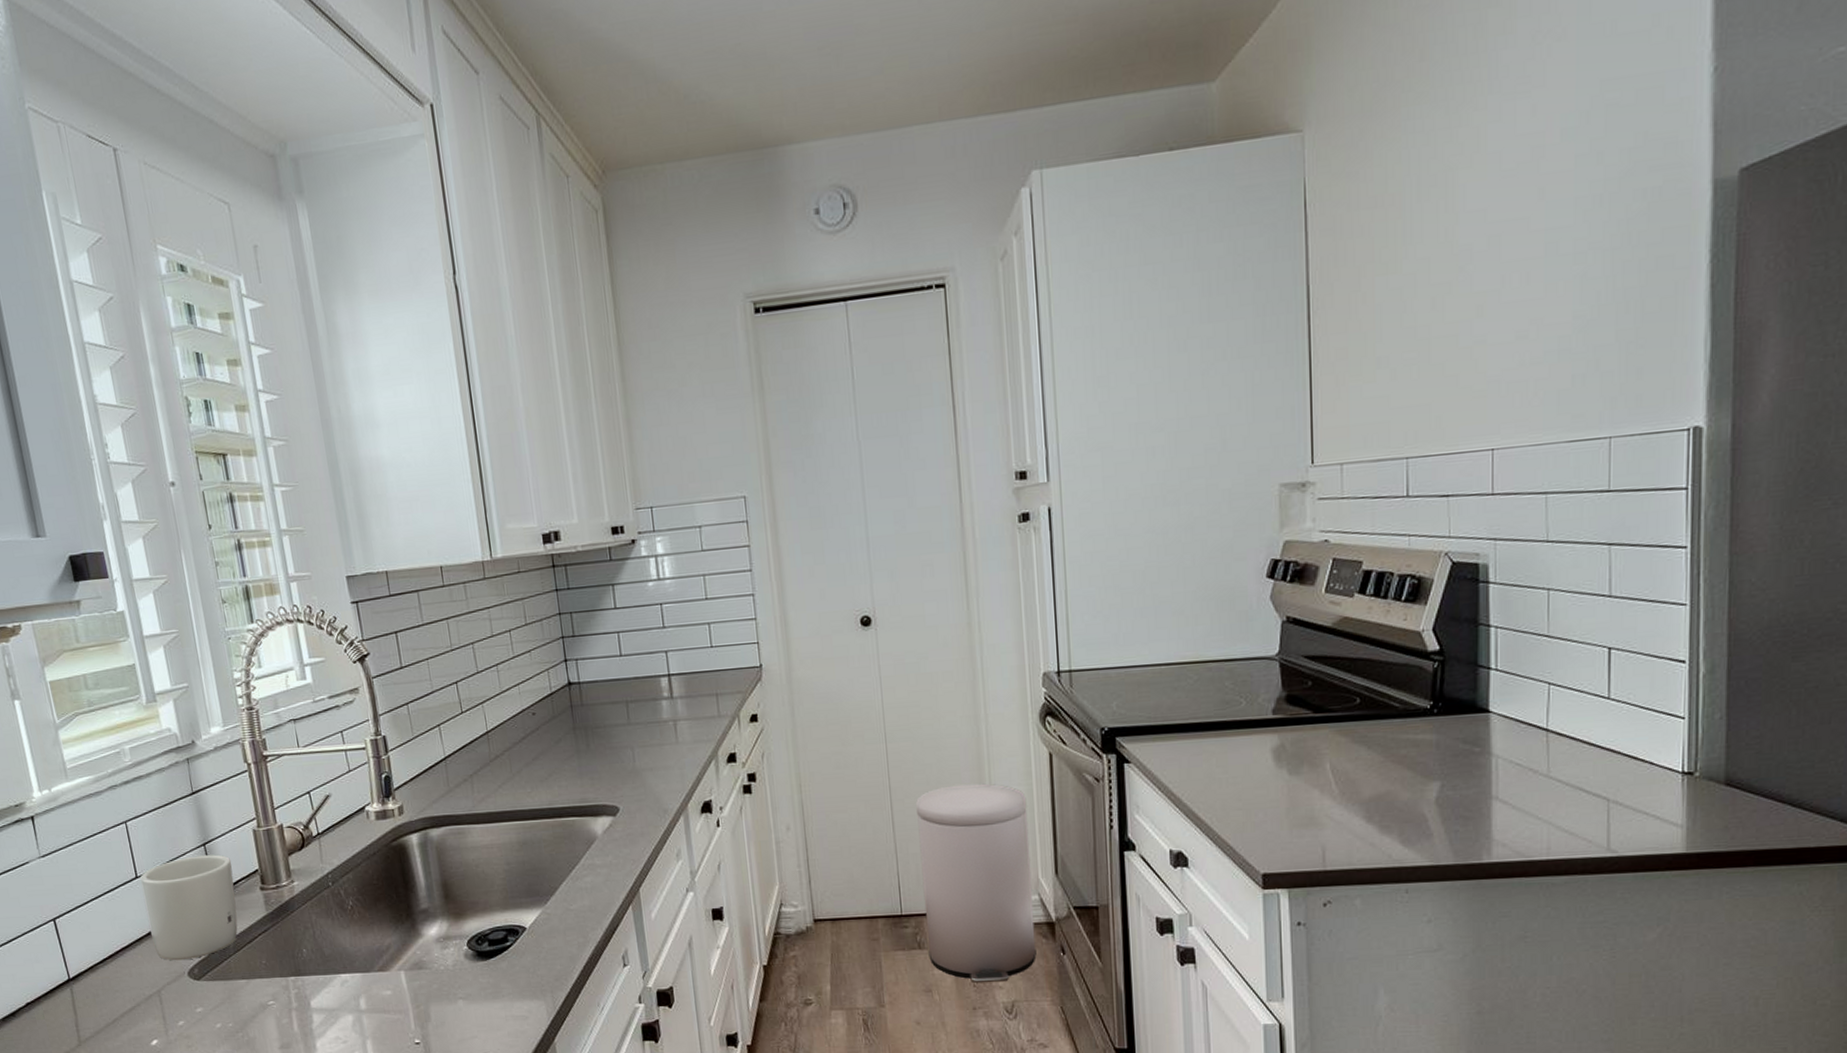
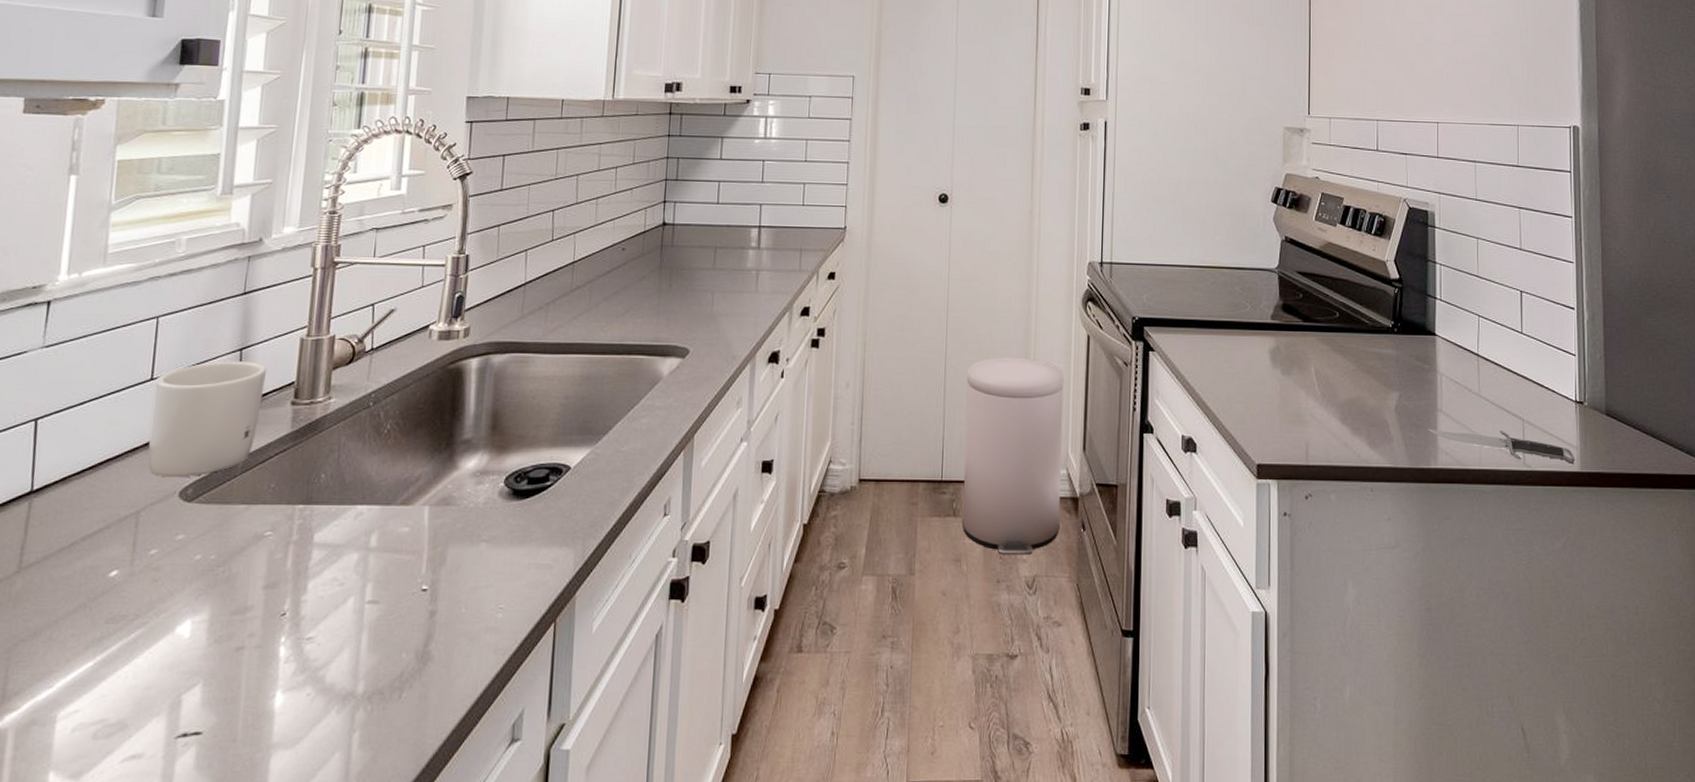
knife: none [1479,814,1680,845] -> present [1428,429,1576,463]

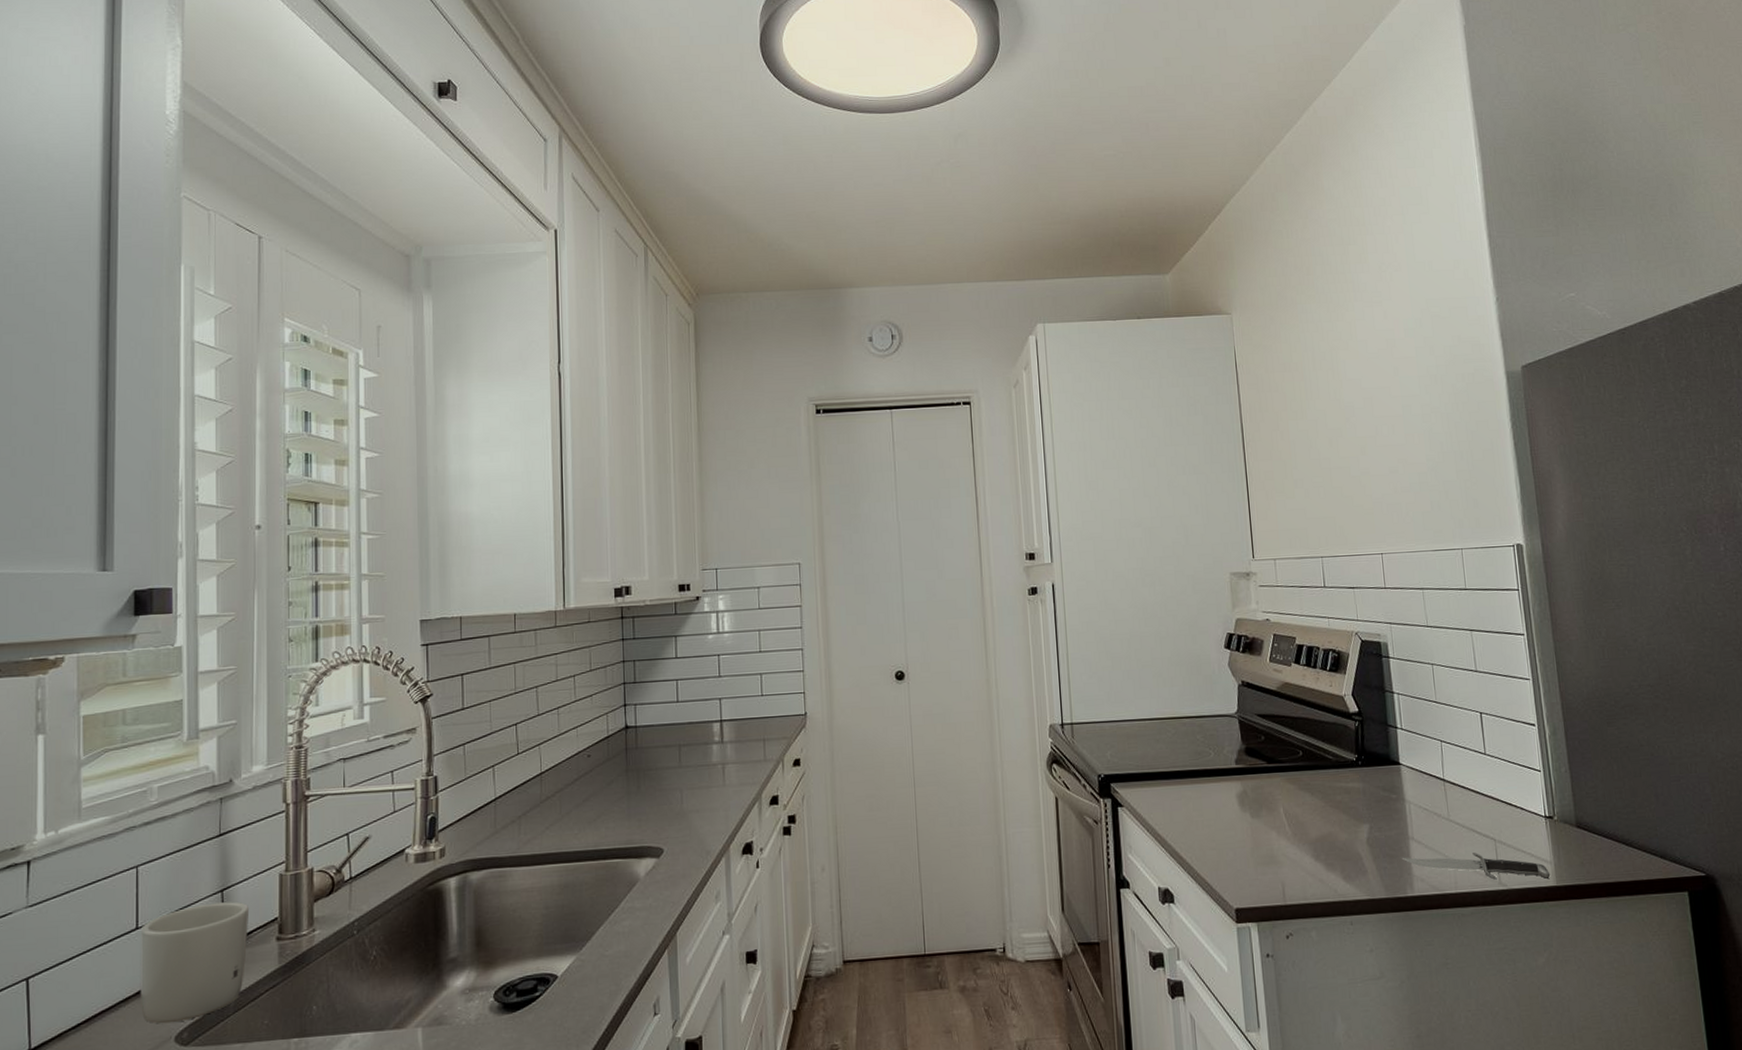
pedal bin: present [962,357,1064,556] -> none [940,825,1046,1023]

